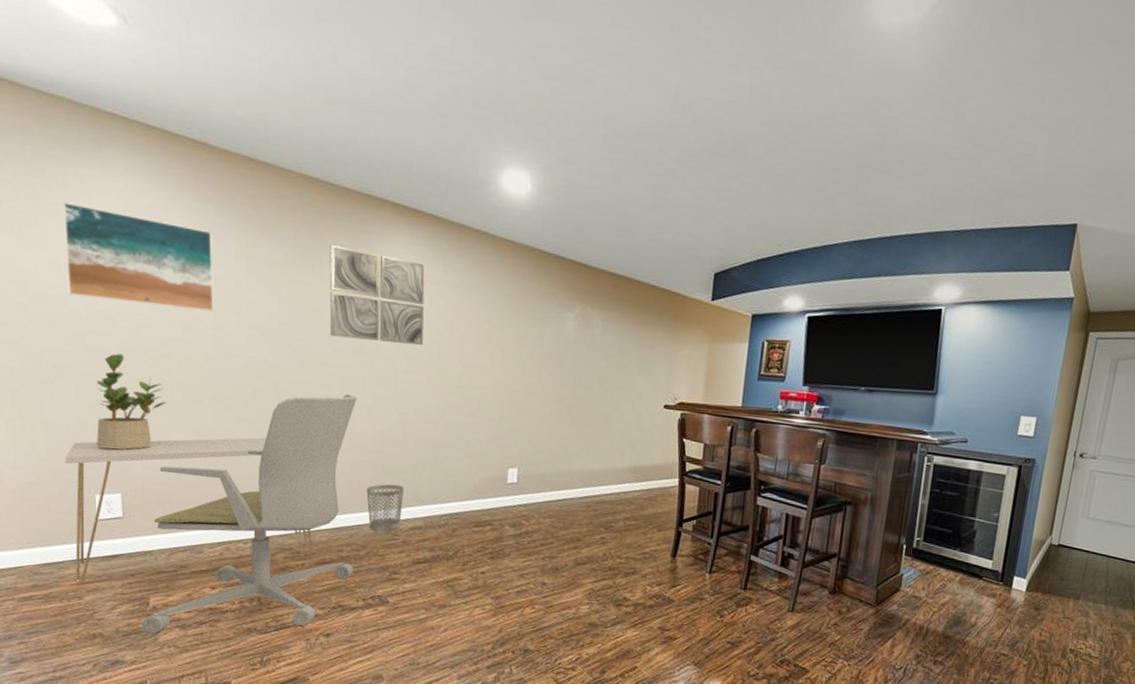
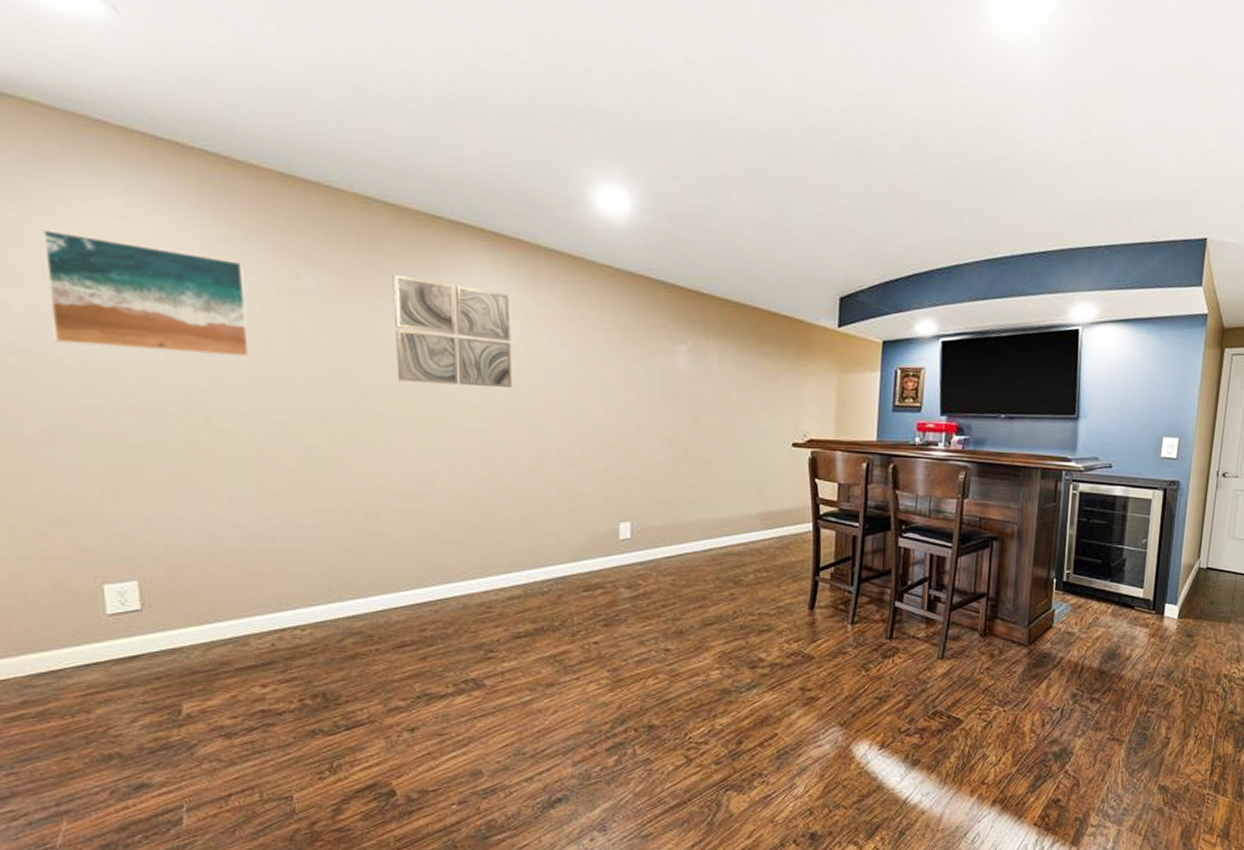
console table: present [64,437,312,584] -> none [59,504,388,694]
potted plant: present [96,353,166,450] -> none [98,411,193,528]
office chair: present [141,394,357,634] -> none [172,447,441,747]
wastebasket: present [366,484,404,532] -> none [451,549,497,604]

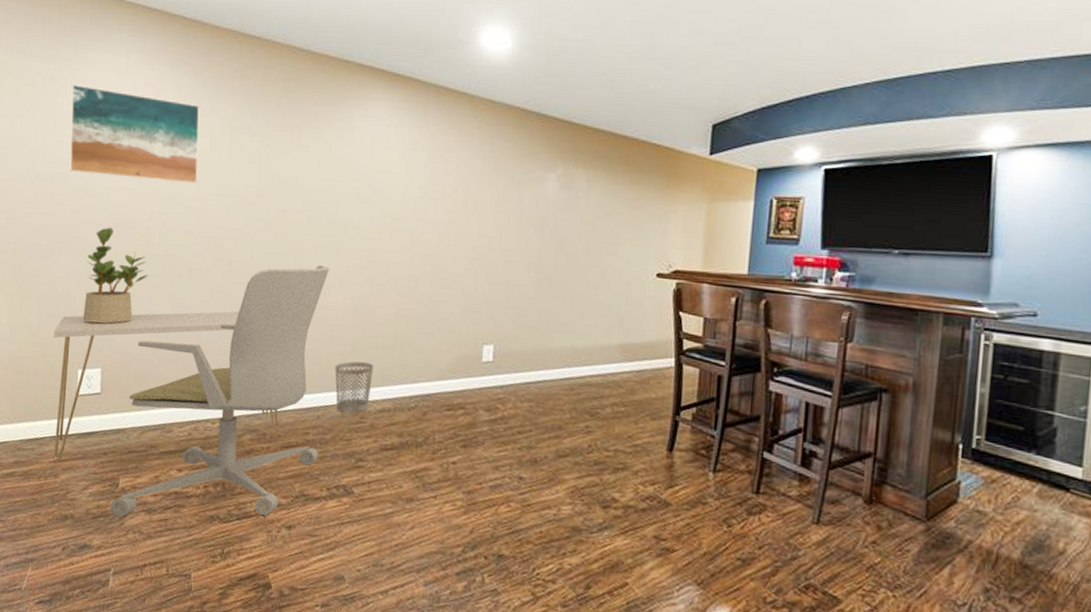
console table: none [59,504,388,694] -> present [53,311,279,461]
potted plant: none [98,411,193,528] -> present [83,227,148,324]
office chair: none [172,447,441,747] -> present [110,265,330,517]
wall art: present [392,275,513,389] -> none [305,113,402,213]
wastebasket: none [451,549,497,604] -> present [335,361,373,414]

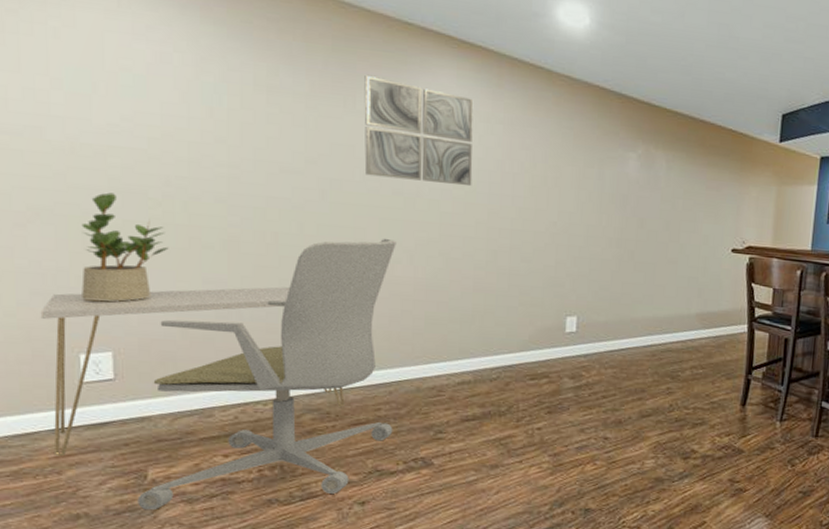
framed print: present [69,84,200,184] -> none [40,20,227,147]
wall art: none [305,113,402,213] -> present [364,76,474,187]
wastebasket: present [335,361,373,414] -> none [407,336,450,388]

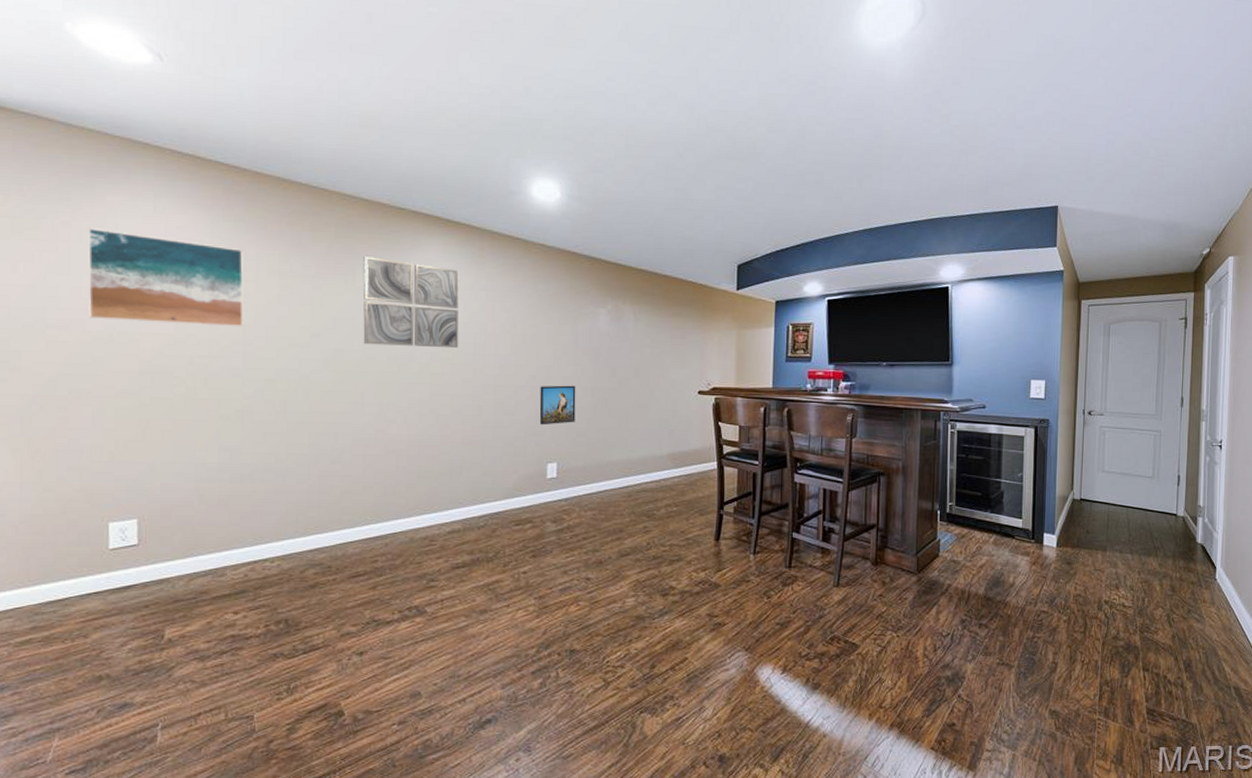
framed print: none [40,20,227,147] -> present [88,228,244,327]
console table: present [40,287,345,457] -> none [76,450,345,621]
potted plant: present [81,192,169,302] -> none [113,374,190,473]
office chair: present [137,238,396,511] -> none [154,400,392,669]
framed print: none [559,233,601,276] -> present [539,385,576,425]

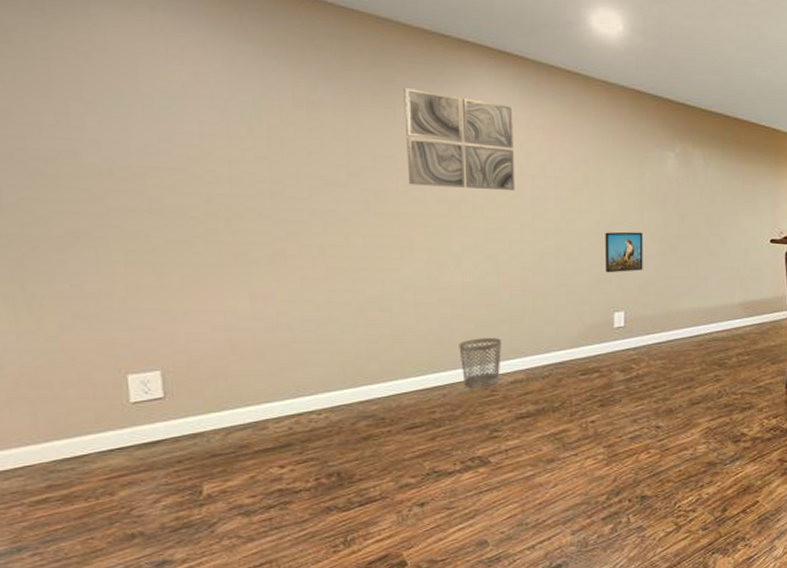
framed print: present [88,228,244,327] -> none [71,45,268,163]
wastebasket: none [402,489,441,538] -> present [459,338,501,388]

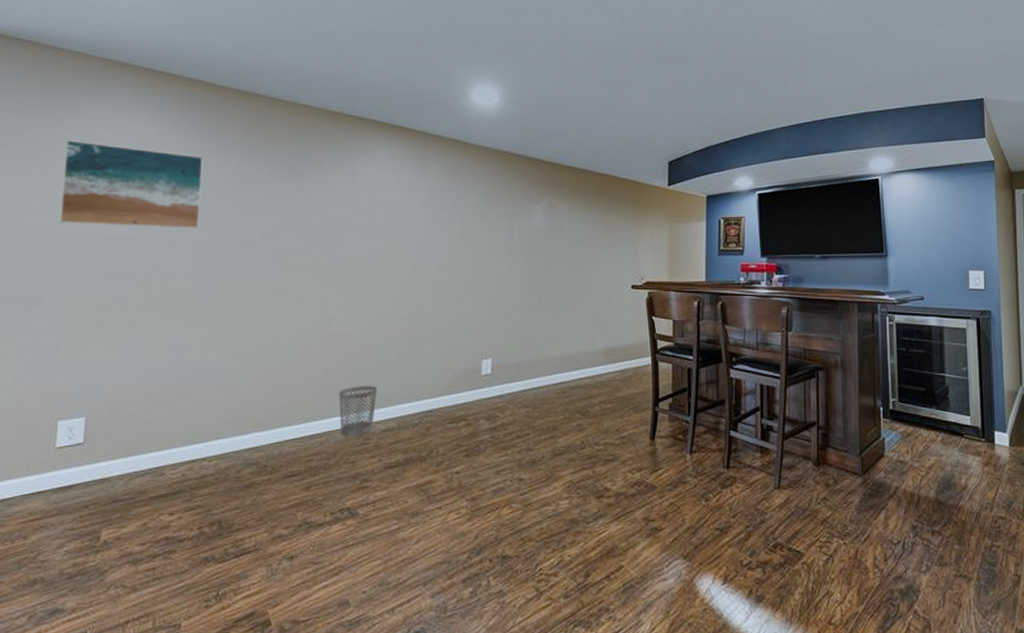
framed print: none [71,45,268,163] -> present [59,140,204,229]
wall art: present [404,88,515,191] -> none [309,161,402,247]
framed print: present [605,231,643,273] -> none [475,281,512,321]

